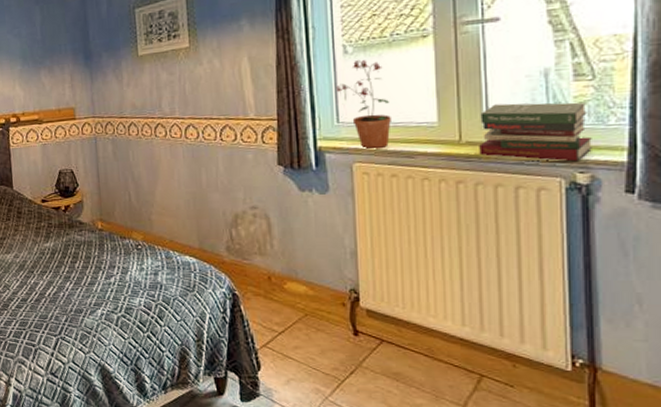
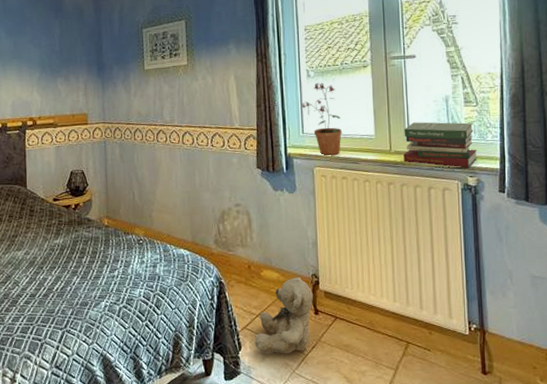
teddy bear: none [276,291,352,378] -> present [254,276,313,355]

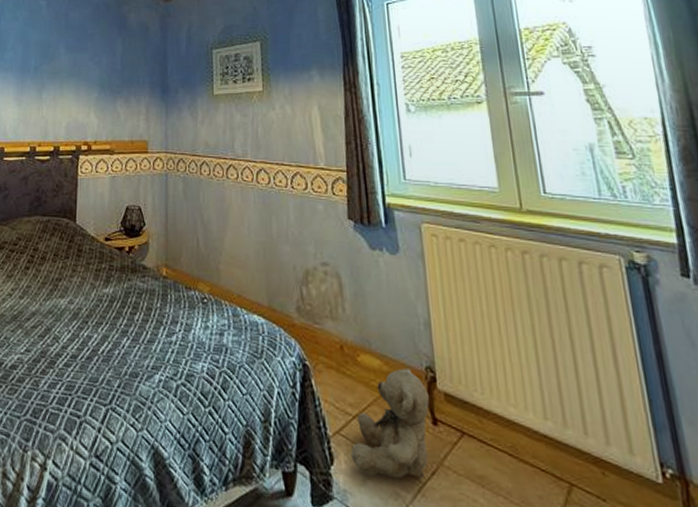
potted plant: present [302,82,342,155] -> none [401,119,455,209]
books: present [403,122,477,168] -> none [537,174,643,240]

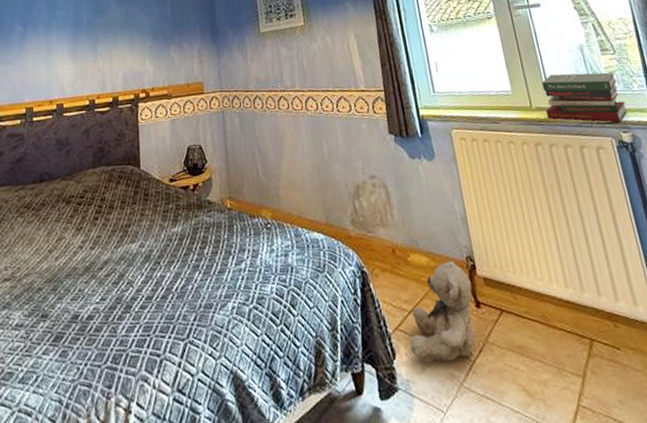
books: none [537,174,643,240] -> present [541,72,627,123]

